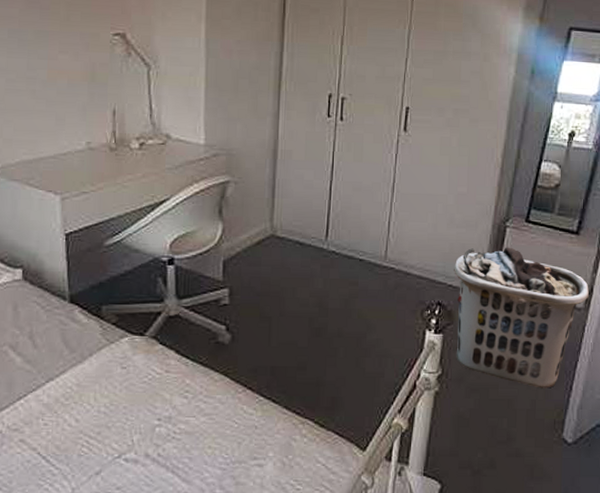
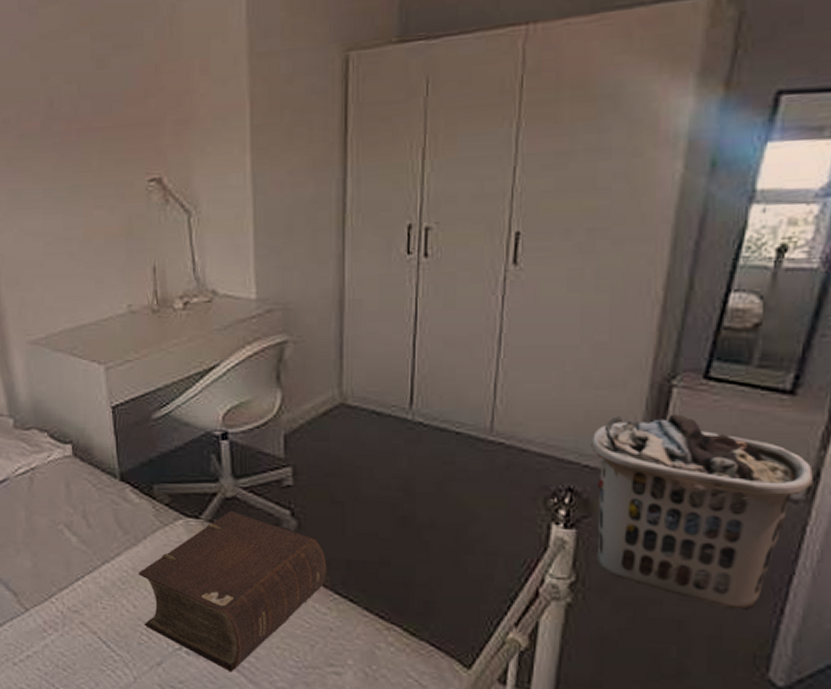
bible: none [82,327,255,474] -> present [138,510,327,672]

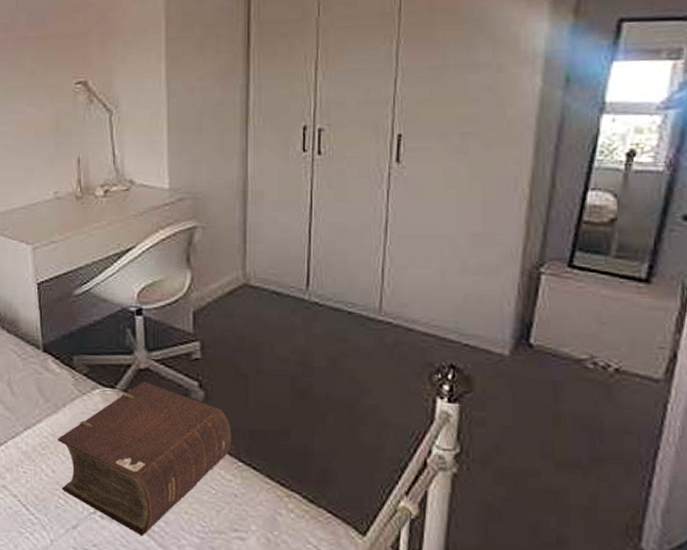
clothes hamper: present [591,414,813,610] -> none [470,298,671,482]

